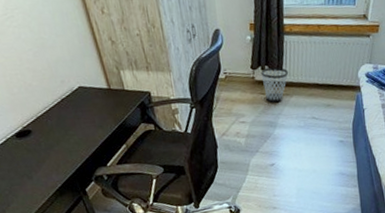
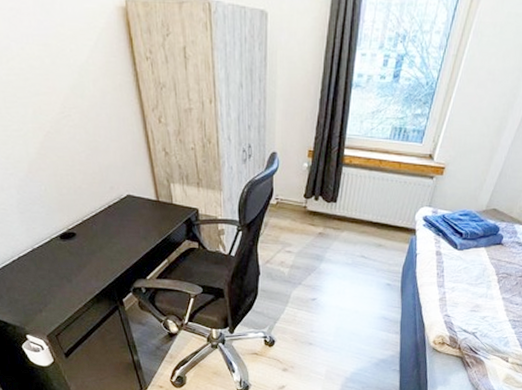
wastebasket: present [261,67,289,103] -> none [314,199,343,236]

